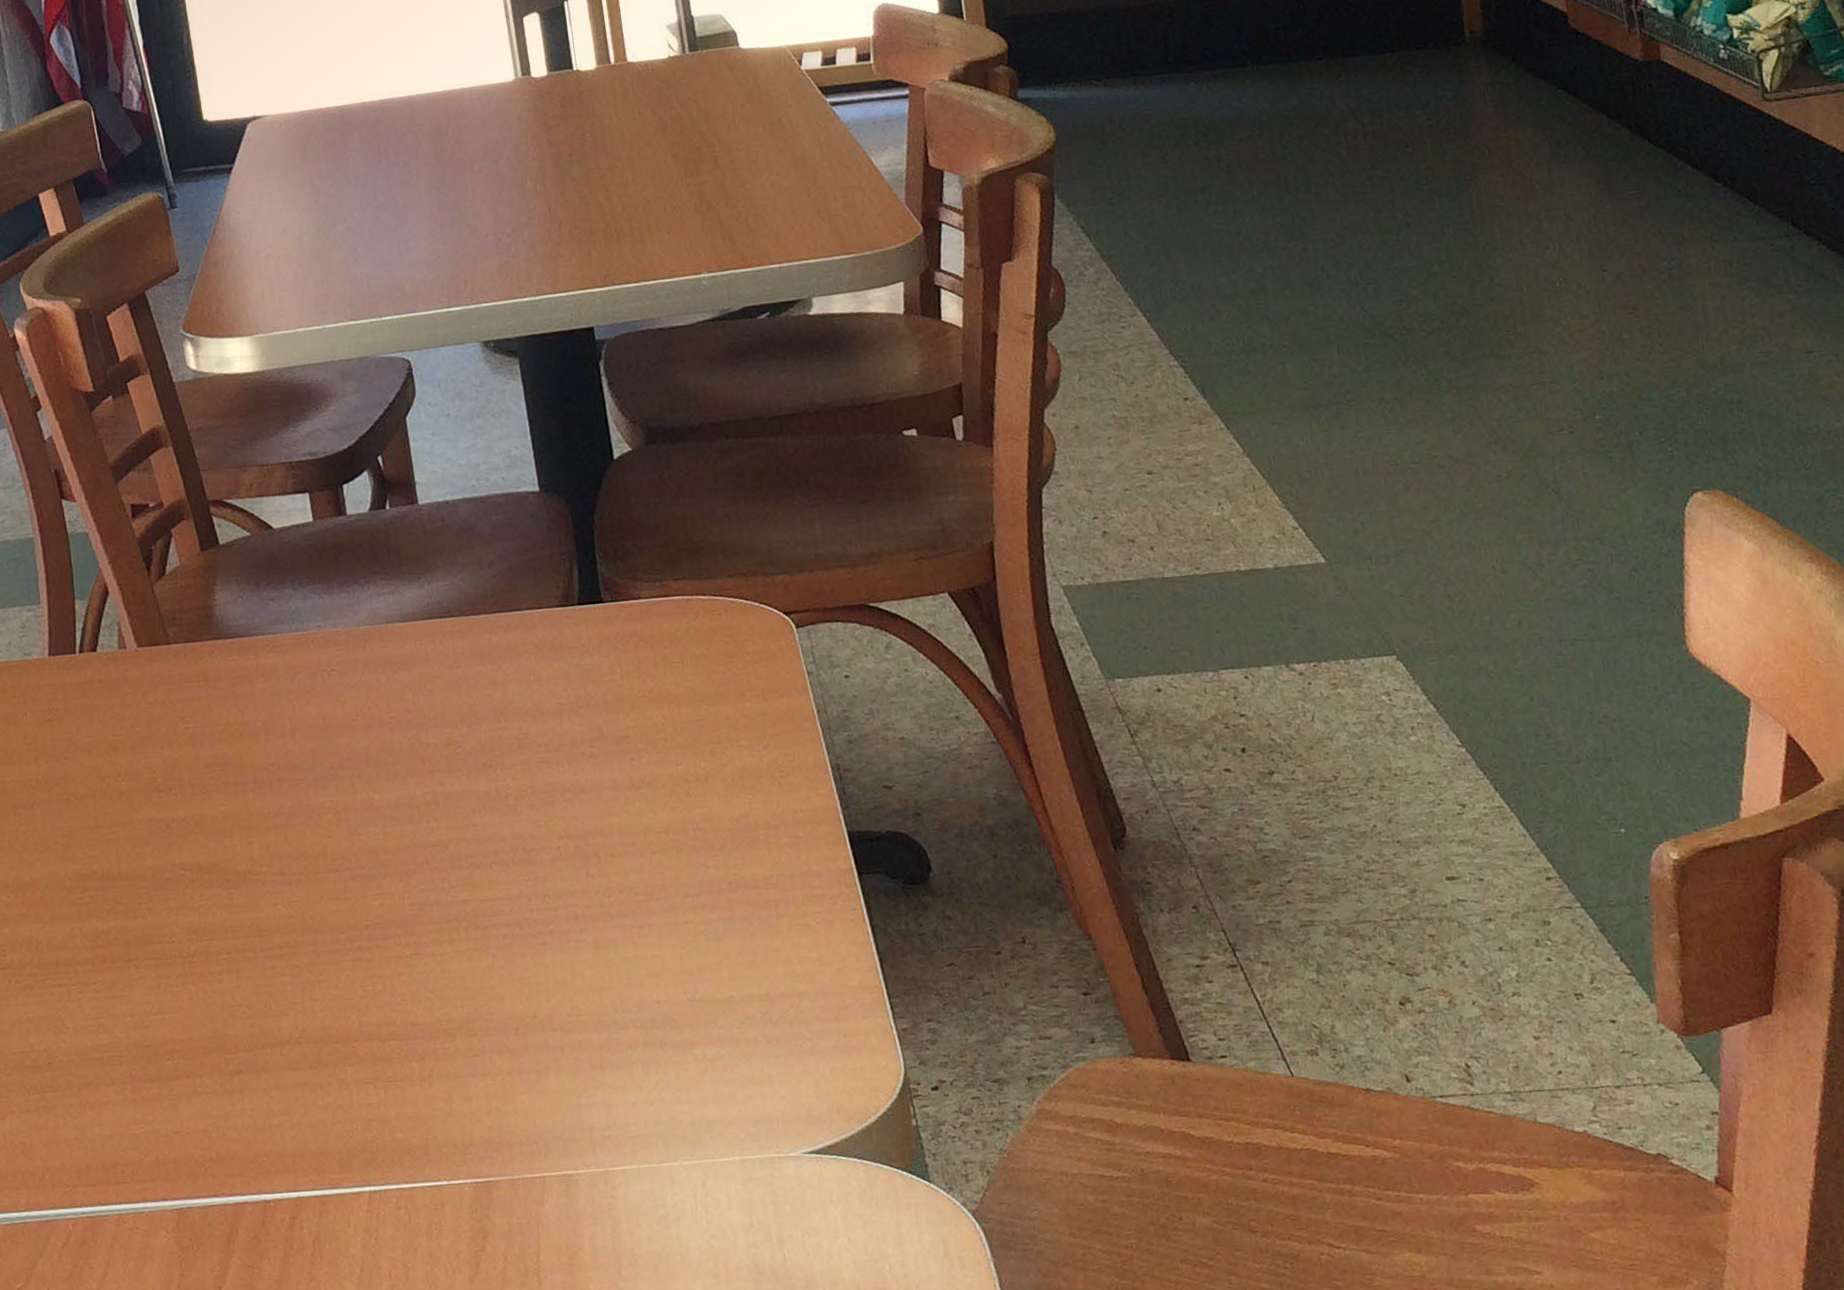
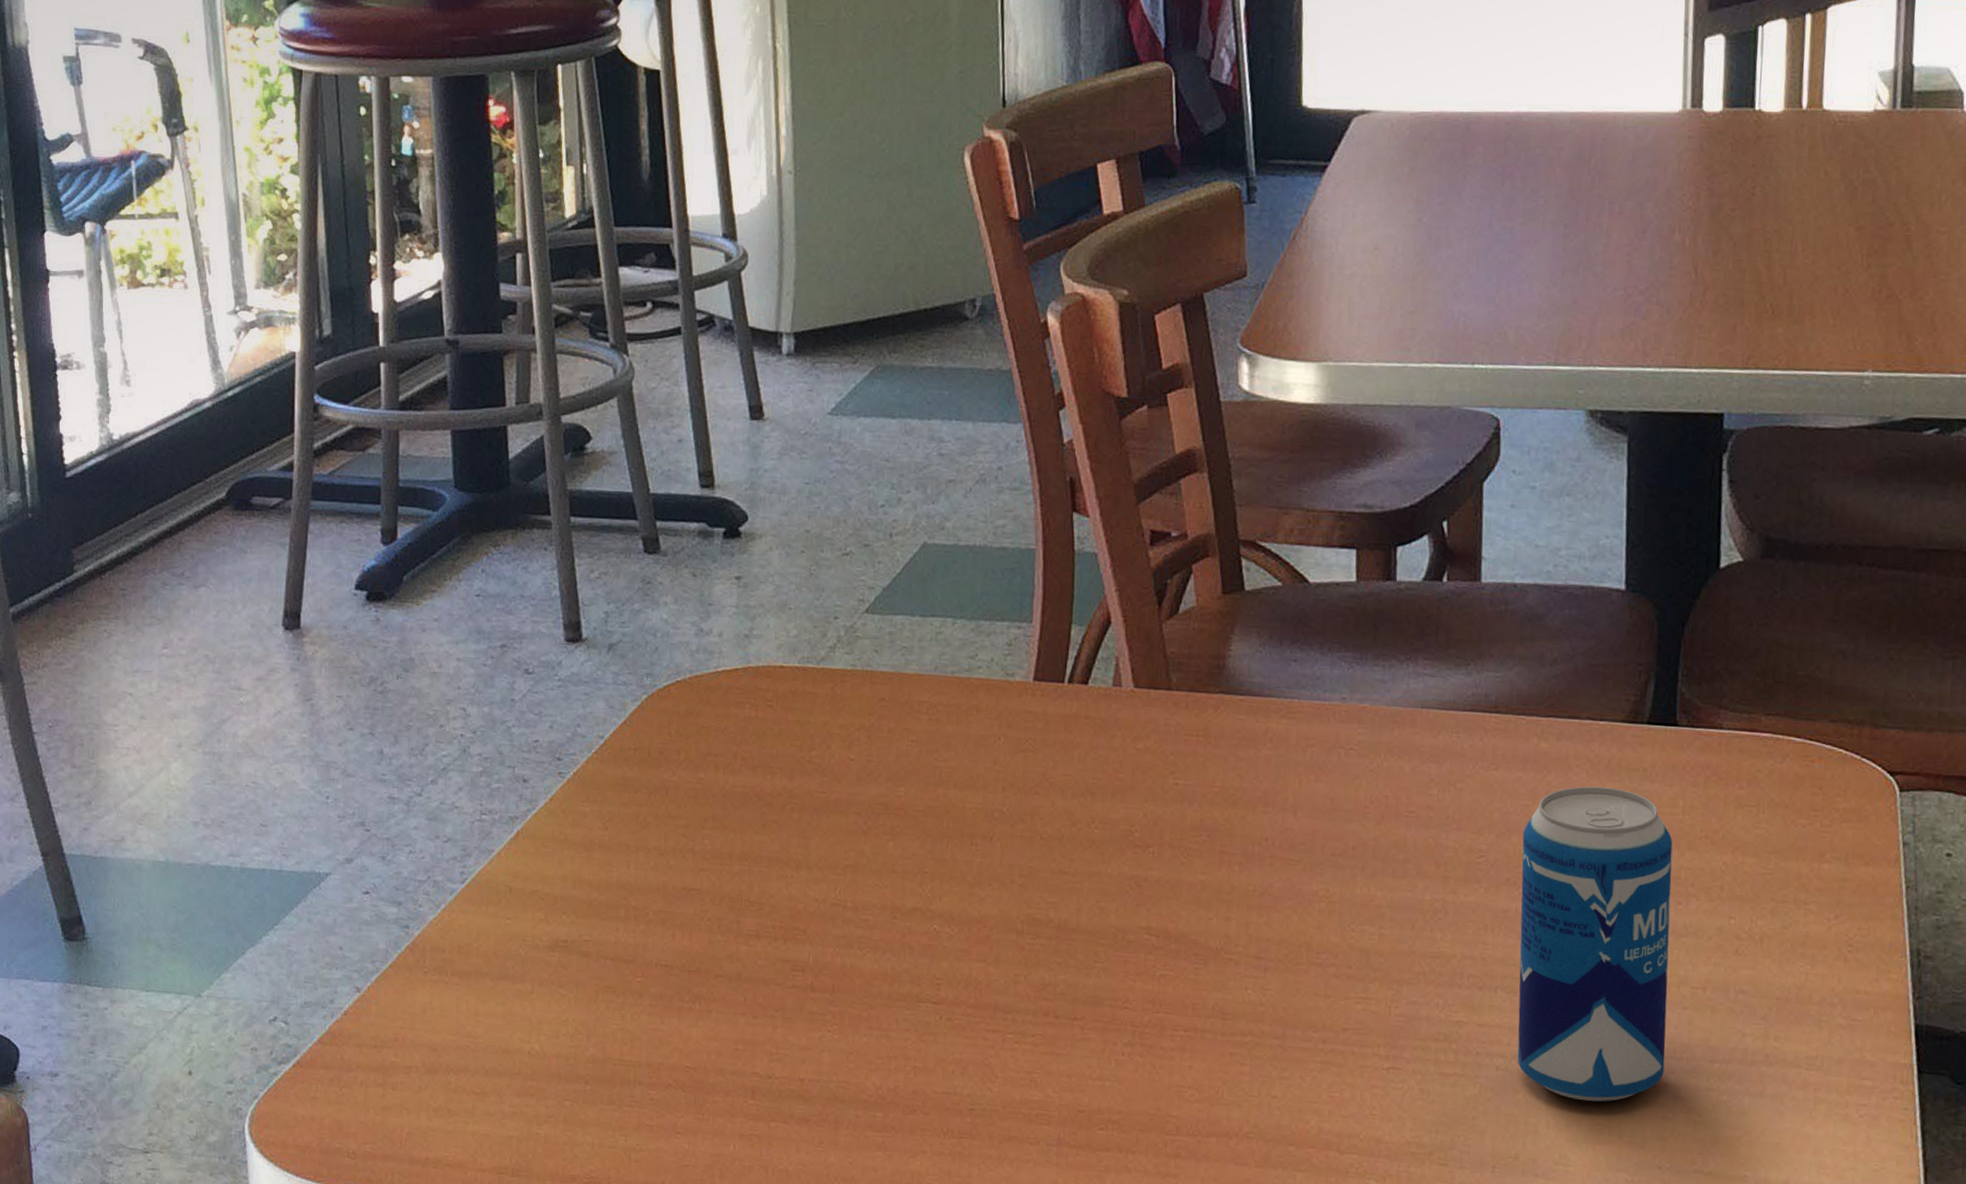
beverage can: none [490,666,647,954] -> present [1517,786,1673,1102]

